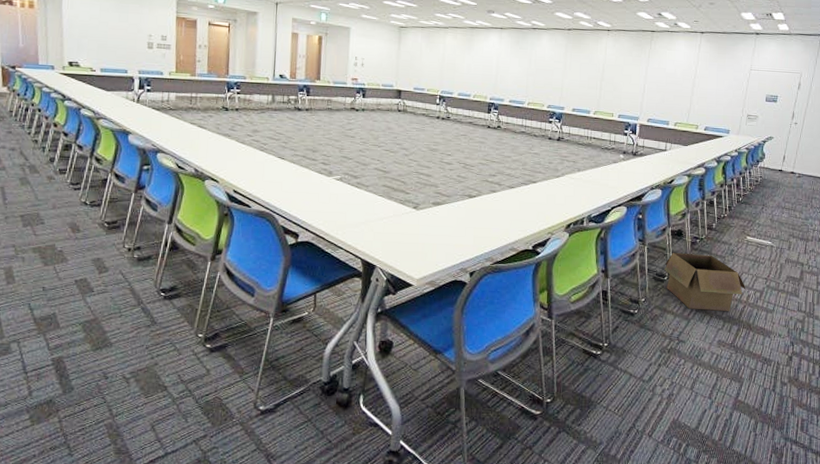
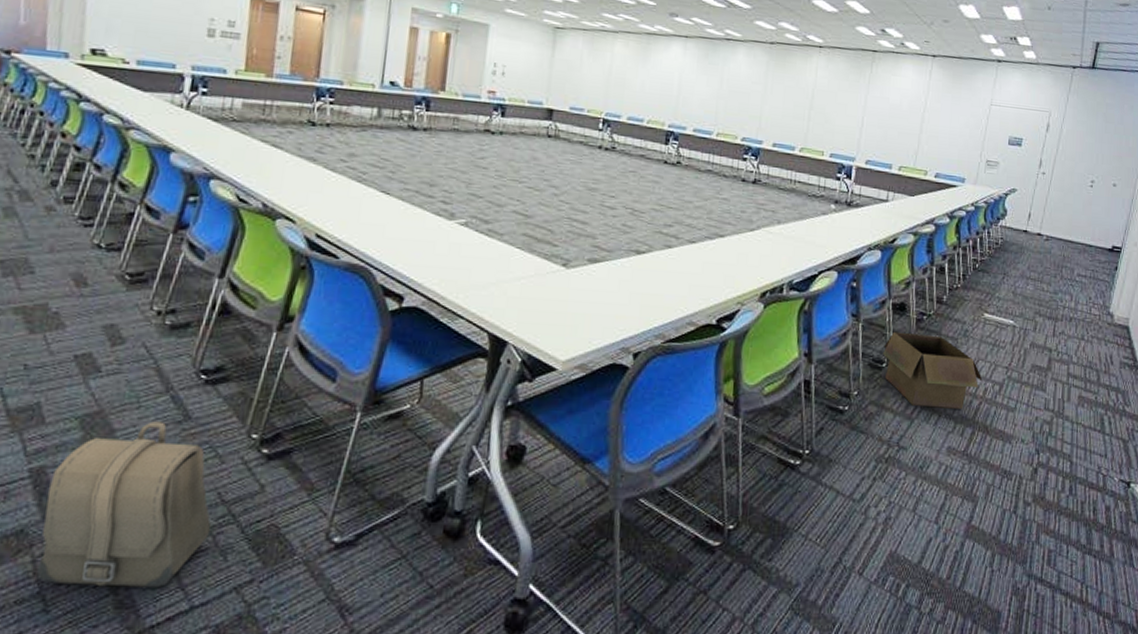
backpack: none [63,325,175,440] -> present [37,421,211,587]

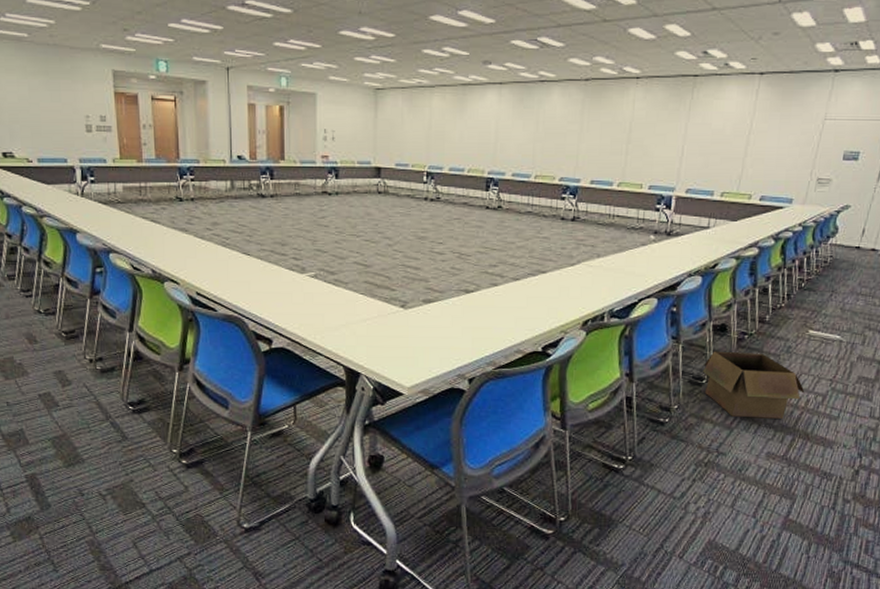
backpack: present [37,421,211,587] -> none [40,441,154,557]

